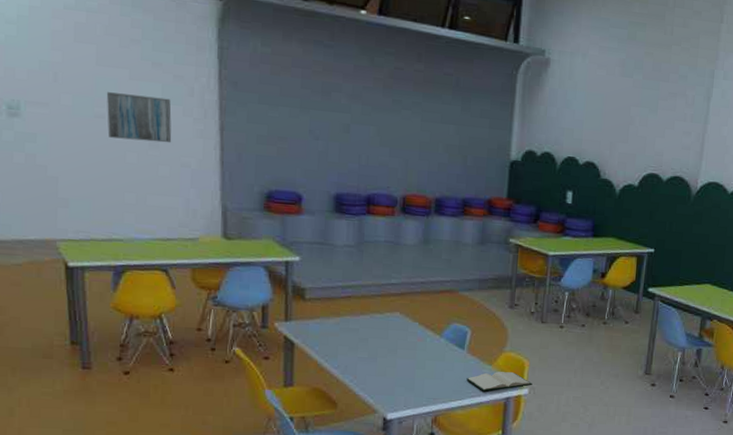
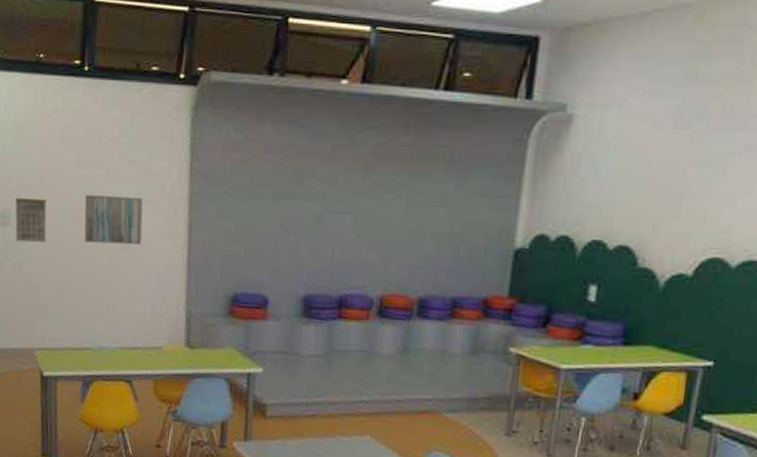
calendar: none [25,89,64,136] -> present [15,197,47,243]

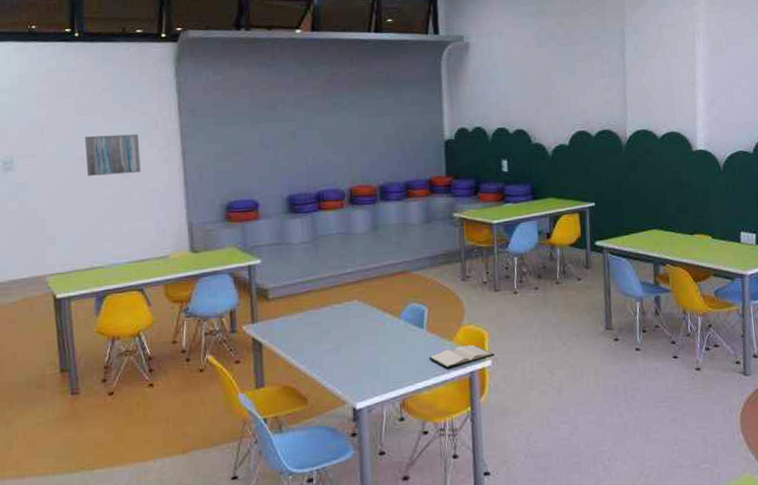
calendar: present [15,197,47,243] -> none [17,144,50,184]

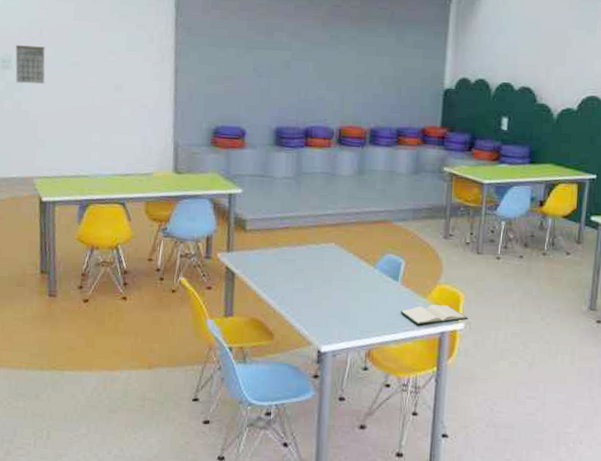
calendar: none [17,144,50,184] -> present [15,44,45,84]
wall art: present [84,134,141,176] -> none [80,43,134,86]

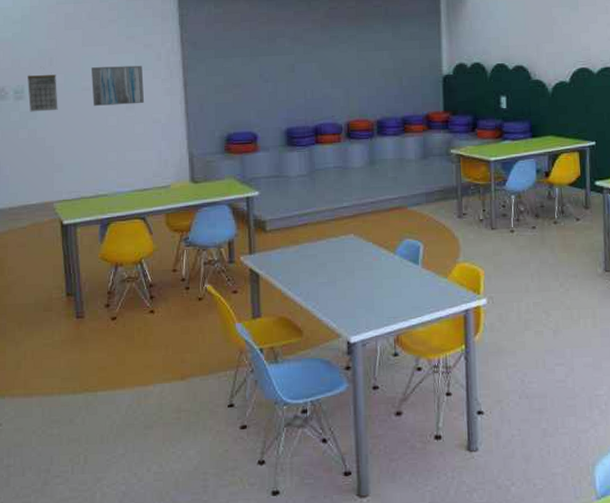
wall art: none [80,43,134,86] -> present [91,65,145,106]
hardback book: present [400,304,468,326] -> none [424,283,490,306]

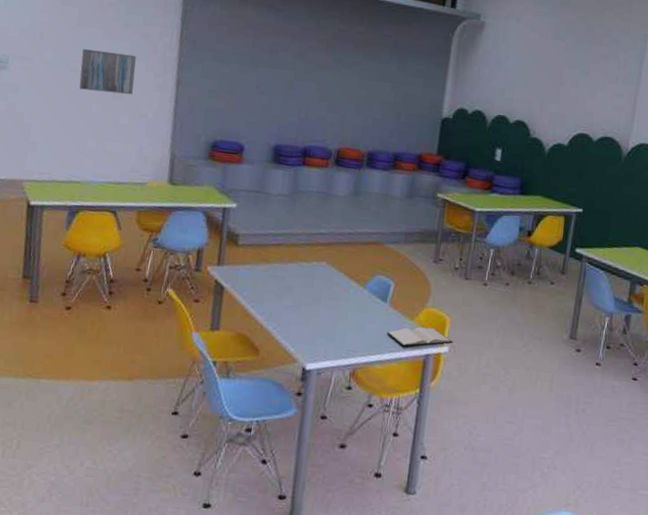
calendar: present [27,75,58,112] -> none [11,45,45,87]
hardback book: none [424,283,490,306] -> present [387,327,453,347]

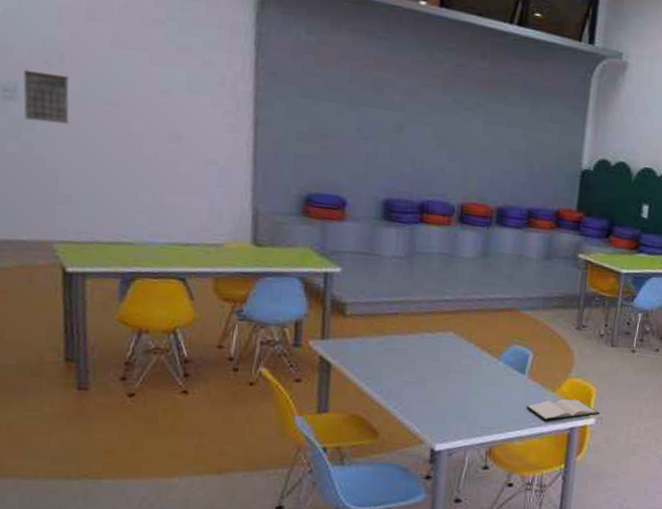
calendar: none [11,45,45,87] -> present [23,69,69,124]
wall art: present [79,49,137,95] -> none [121,77,198,137]

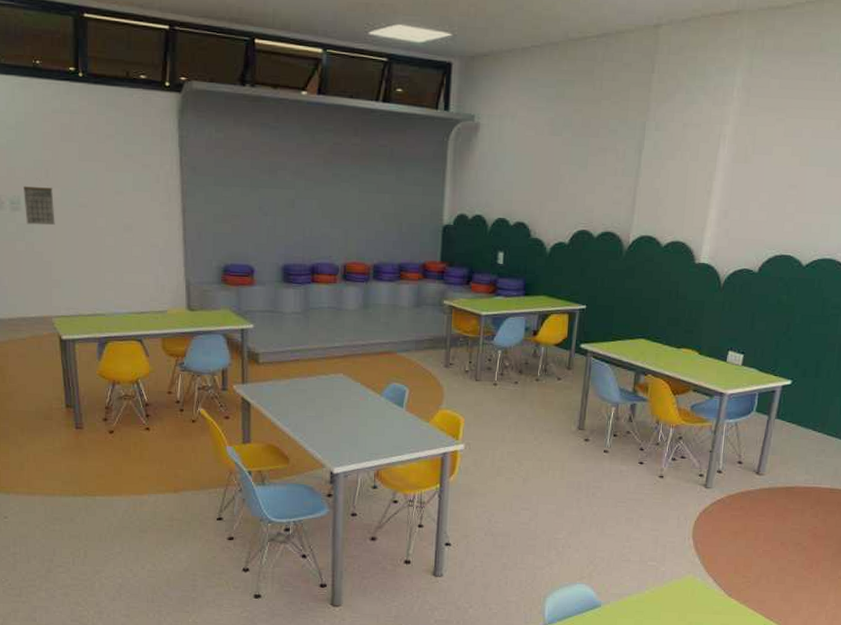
hardback book: present [526,399,600,421] -> none [405,428,468,447]

